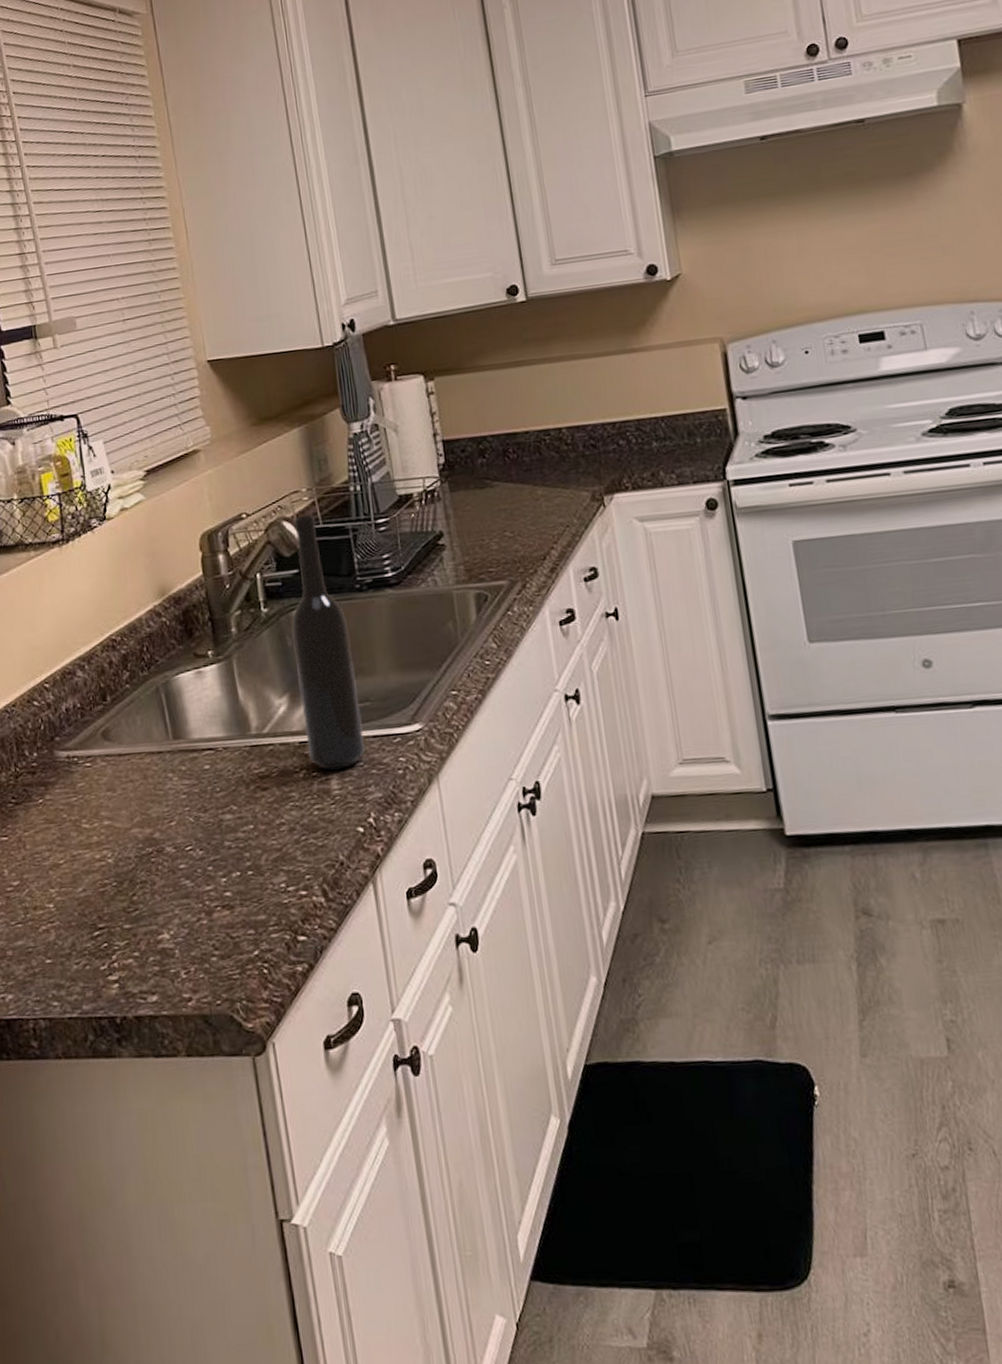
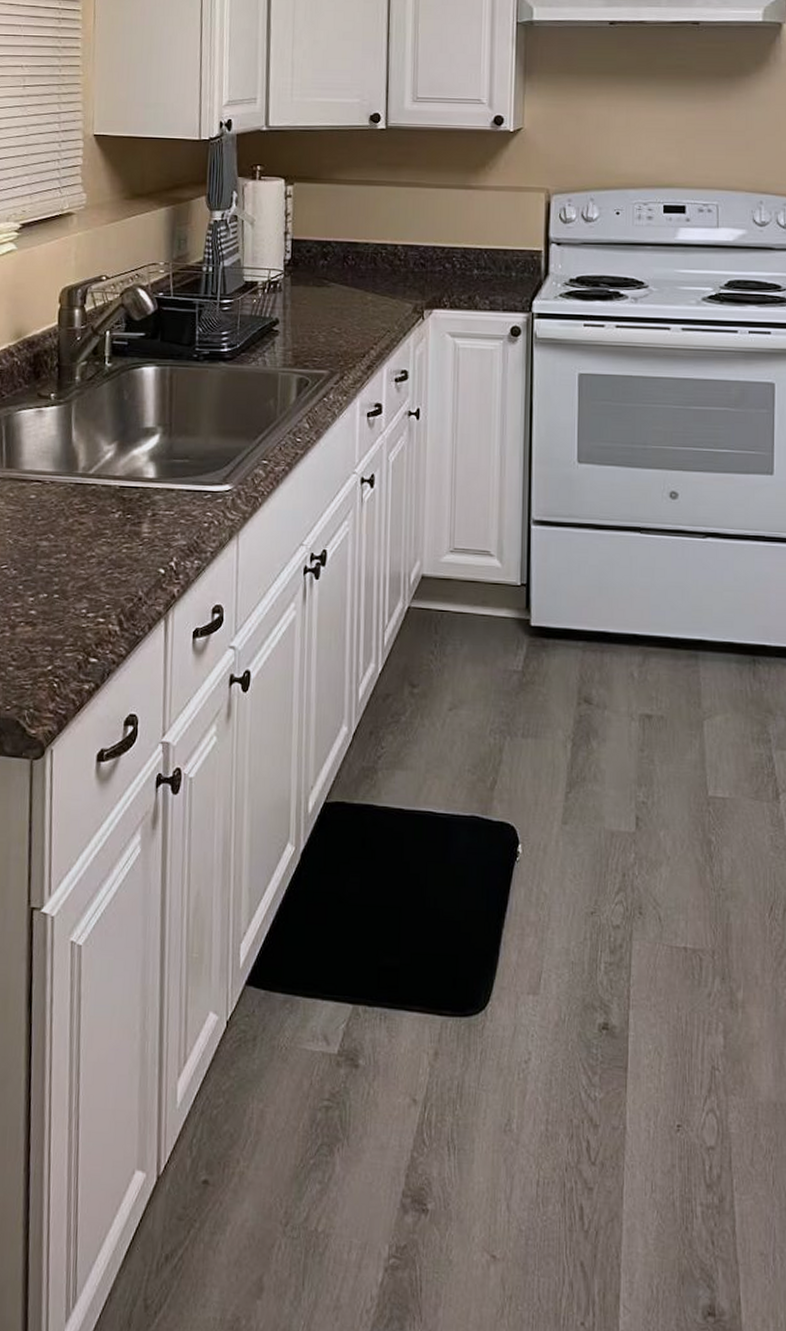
bottle: present [291,514,365,770] -> none [126,286,181,515]

